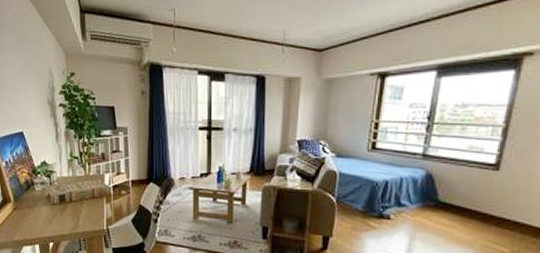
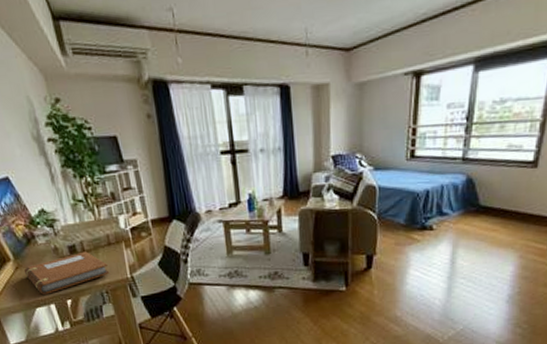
notebook: none [19,201,90,235] -> present [24,251,110,295]

